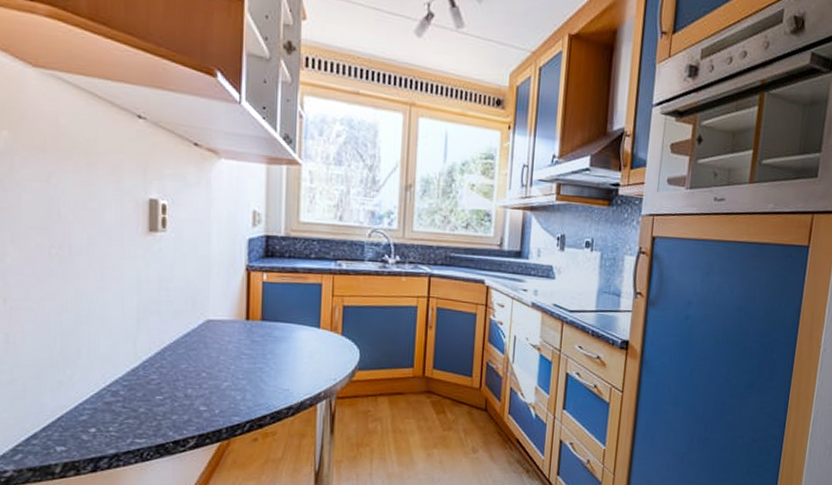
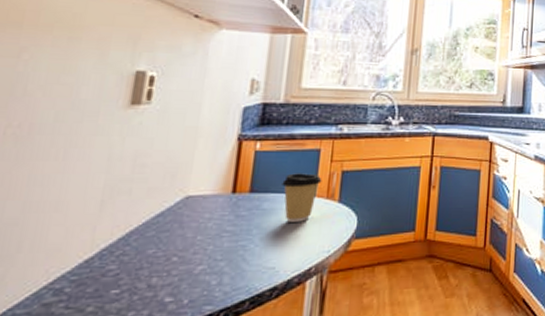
coffee cup: none [289,305,325,351] -> present [282,173,322,222]

